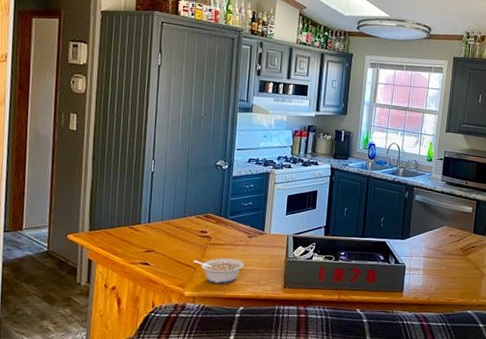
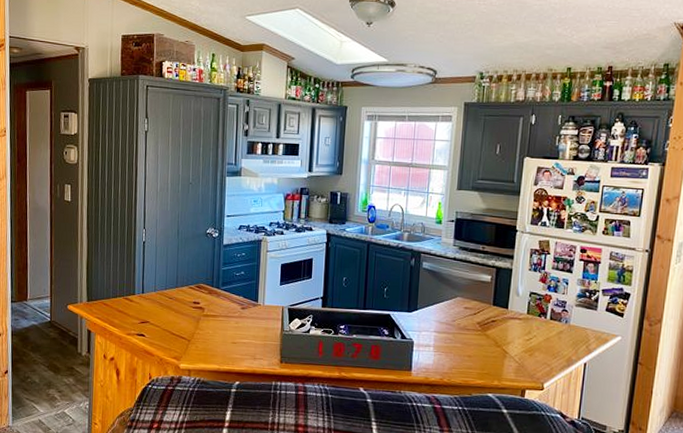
legume: present [193,258,244,284] -> none [187,330,238,357]

